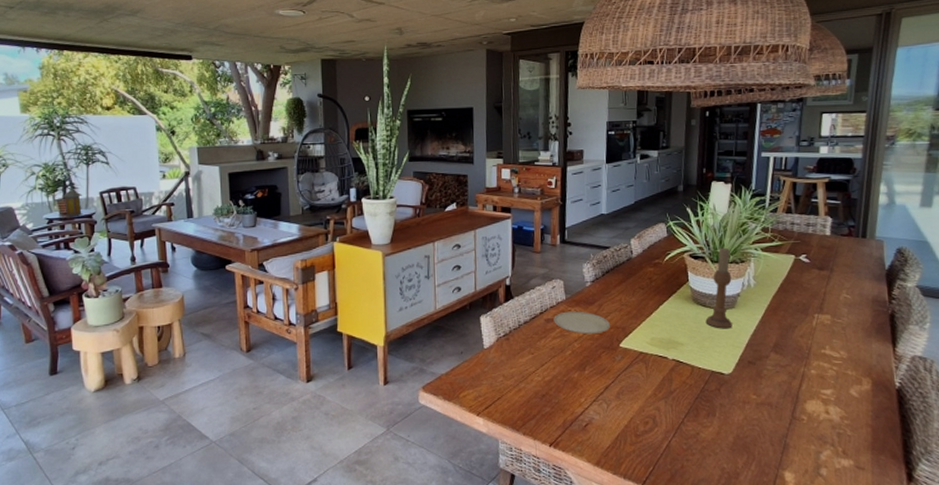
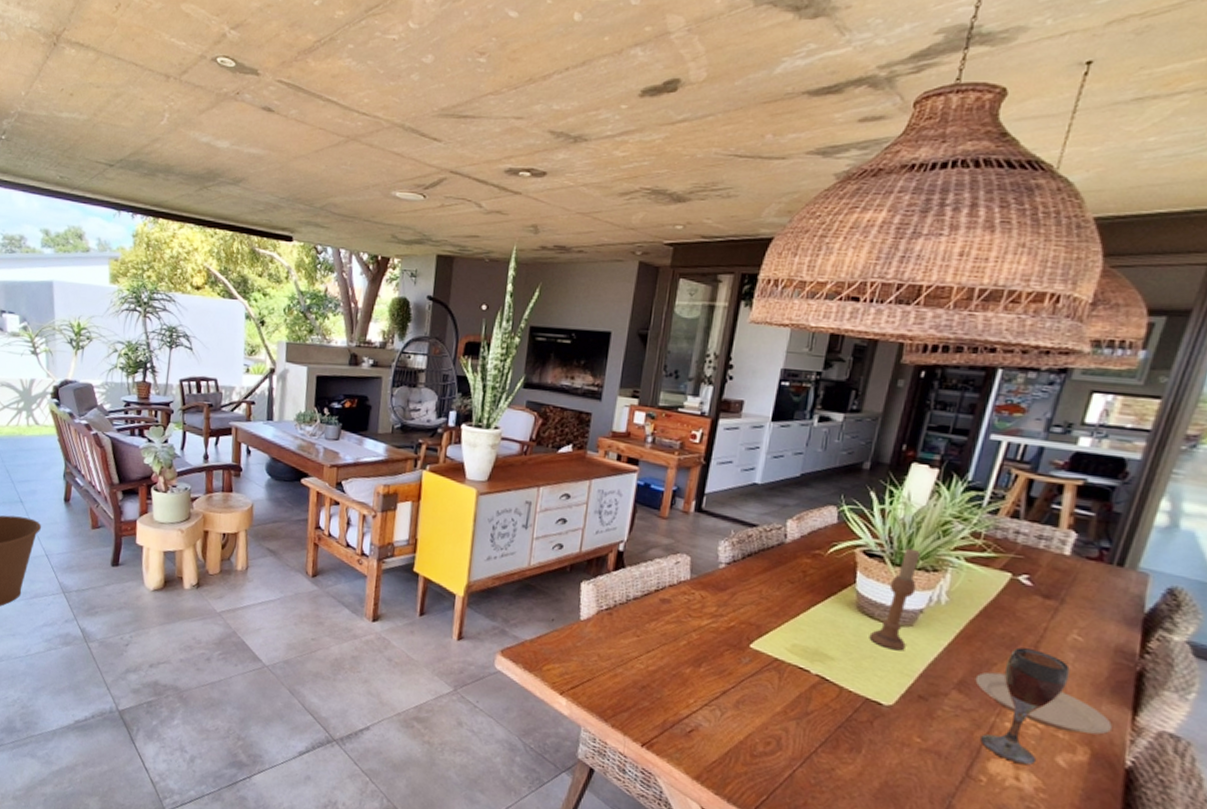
lantern: present [61,190,82,217] -> none [141,373,162,403]
plate: present [553,311,610,335] -> none [671,593,742,628]
plate: none [785,333,883,369] -> present [975,672,1113,735]
cup: none [797,310,847,401] -> present [980,647,1070,765]

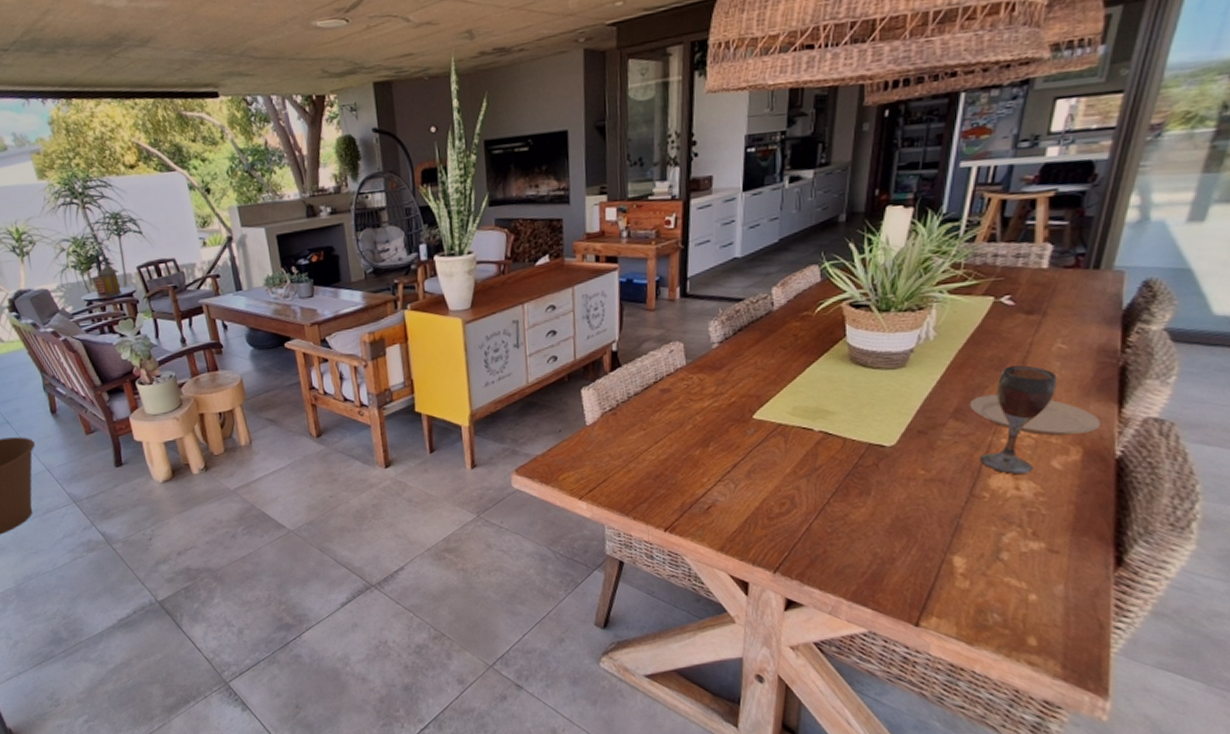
lantern: none [141,373,162,403] -> present [96,266,122,297]
candlestick: present [869,548,921,651] -> none [865,291,905,393]

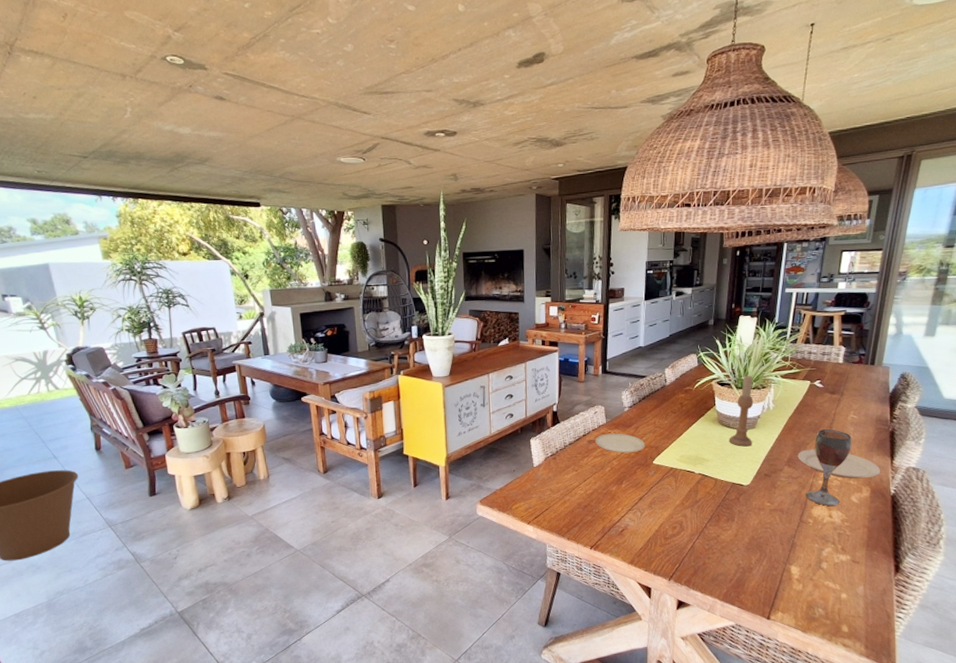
lantern: present [96,266,122,297] -> none [147,331,168,356]
plate: none [671,378,741,406] -> present [595,433,645,454]
candlestick: none [865,291,905,393] -> present [729,375,754,447]

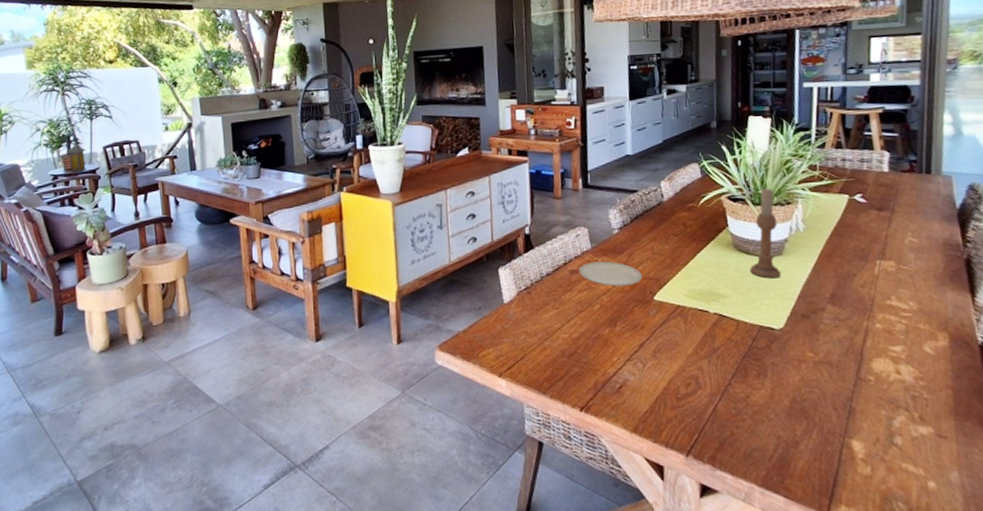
lantern: none [147,331,168,356] -> present [65,145,86,173]
plate: present [797,449,881,479] -> none [842,282,960,322]
cup: present [806,429,852,507] -> none [860,256,916,359]

